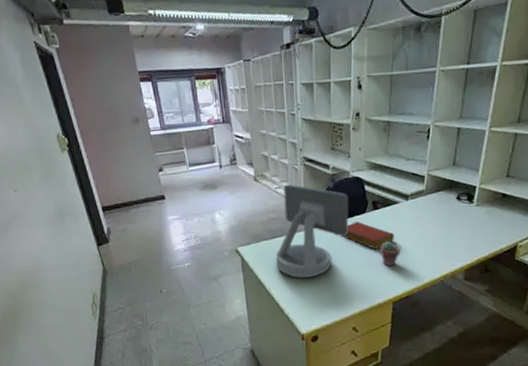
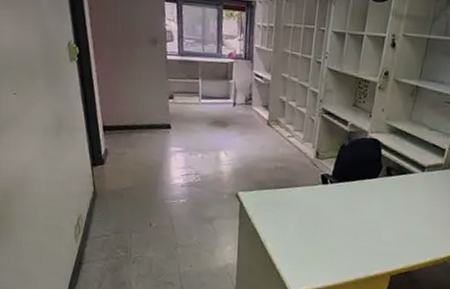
computer monitor: present [275,184,349,278] -> none [275,134,363,236]
book: present [343,221,395,249] -> none [350,185,405,217]
potted succulent: present [379,241,400,267] -> none [385,211,408,239]

